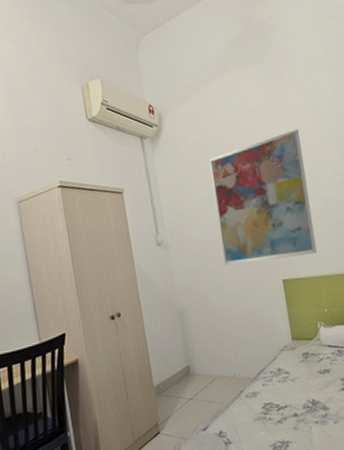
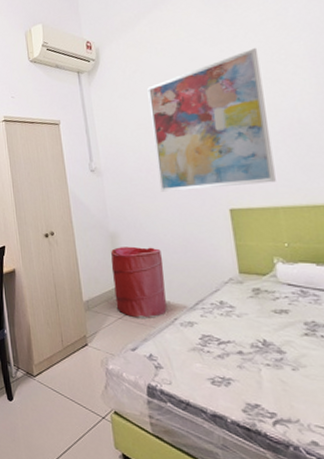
laundry hamper: none [180,321,234,396] -> present [111,246,167,318]

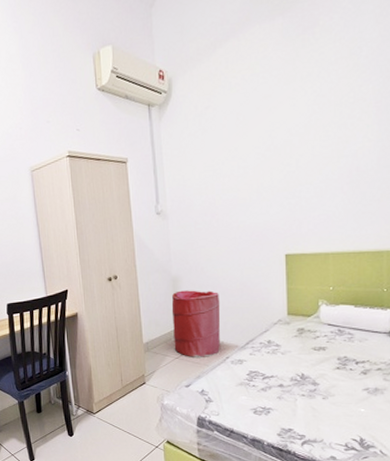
wall art: present [147,47,276,192] -> none [218,88,330,237]

